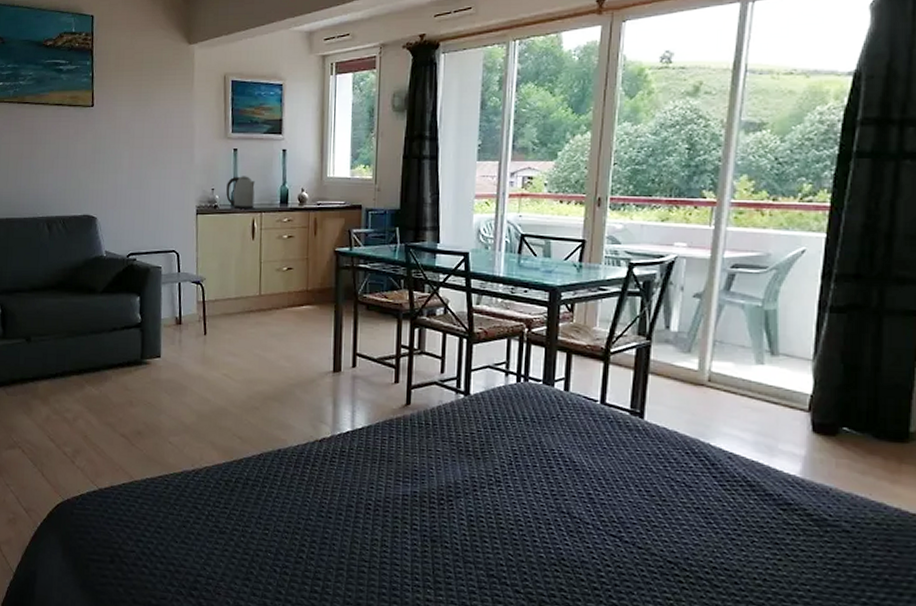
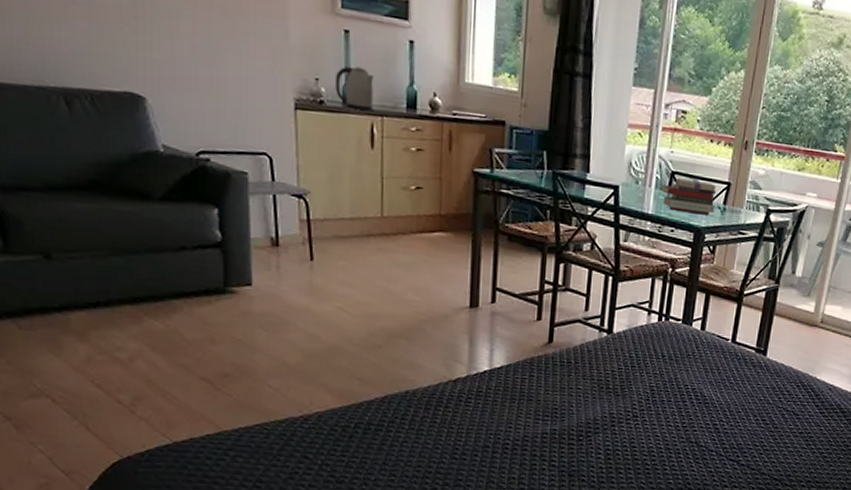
books: none [511,240,570,274] -> present [661,177,716,215]

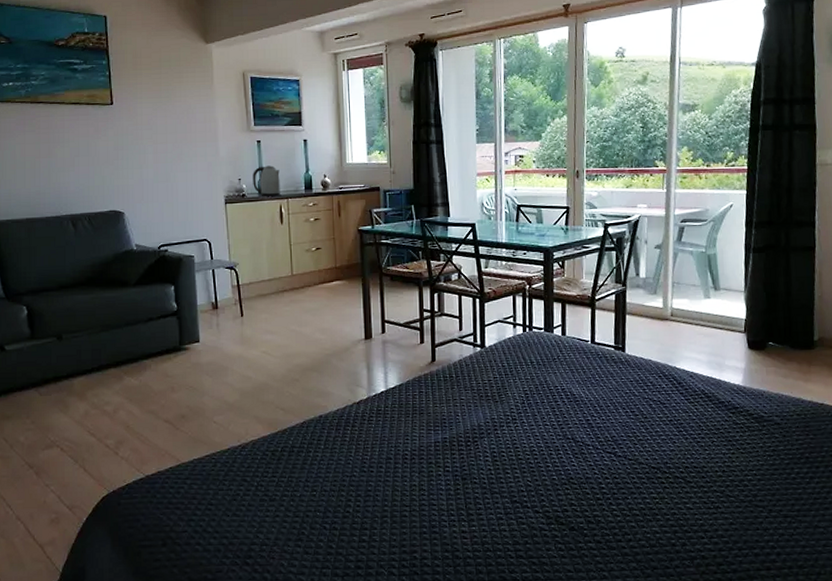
books: present [661,177,716,215] -> none [510,209,559,237]

